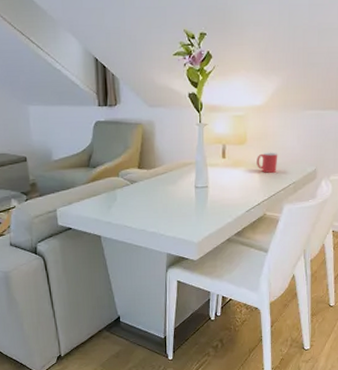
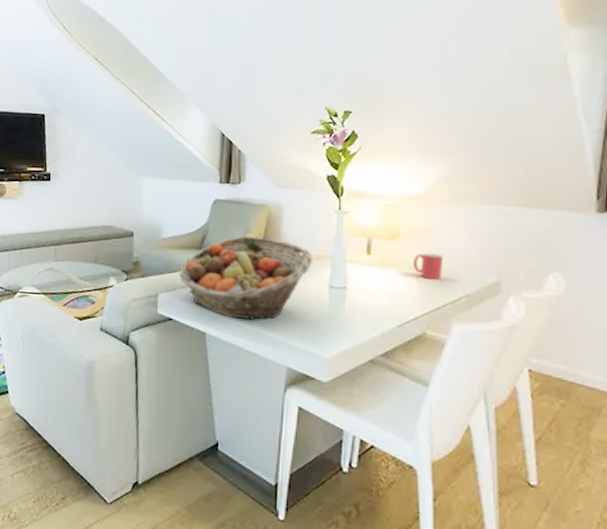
fruit basket: none [73,151,181,221] -> present [179,236,312,320]

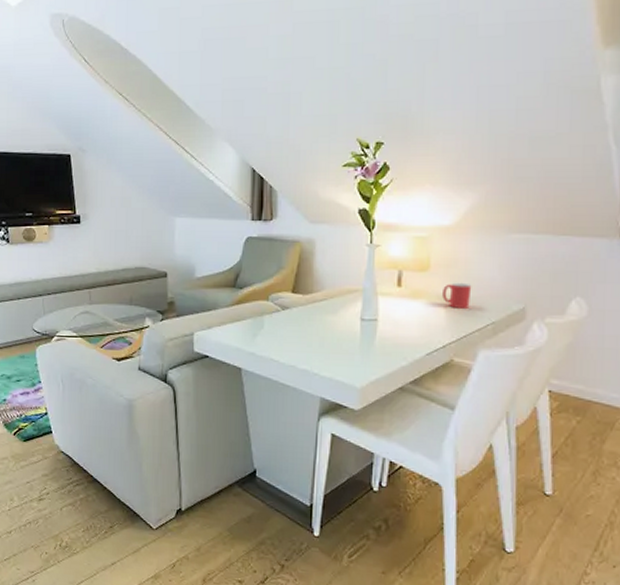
fruit basket: present [179,236,312,320] -> none [214,273,344,354]

